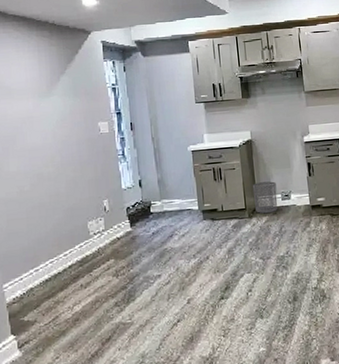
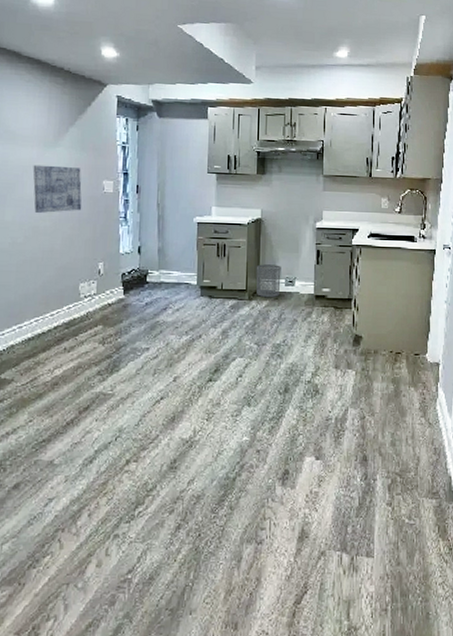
wall art: none [30,113,82,160] -> present [32,165,82,213]

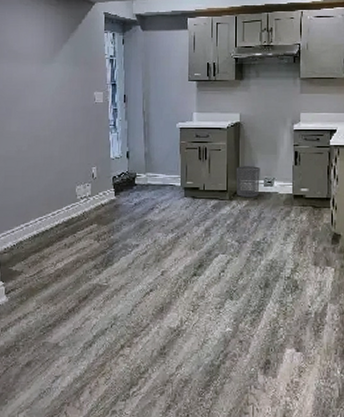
wall art: present [32,165,82,213] -> none [33,80,76,123]

